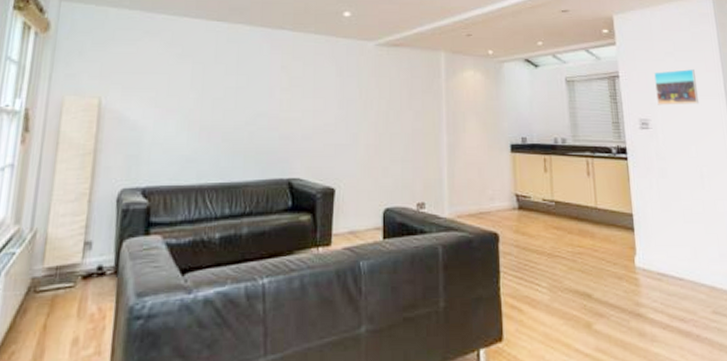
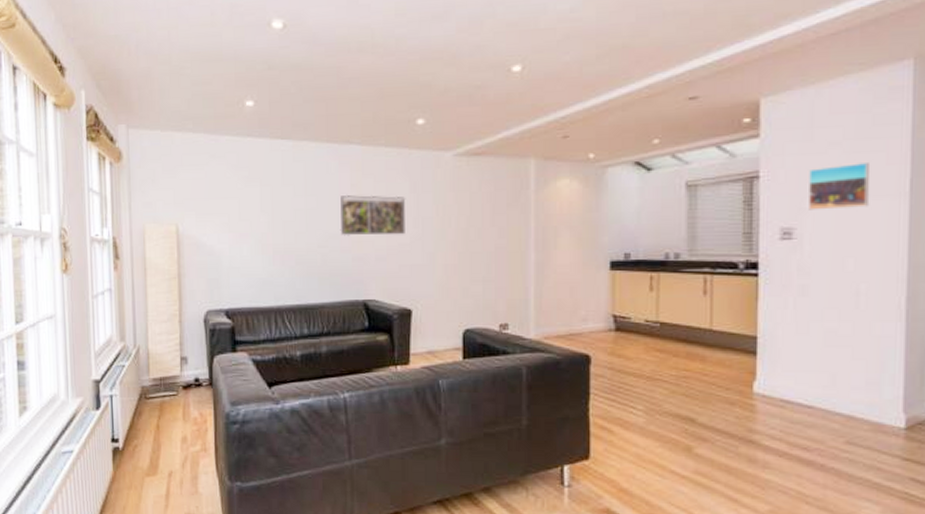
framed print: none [268,75,332,115] -> present [340,194,406,236]

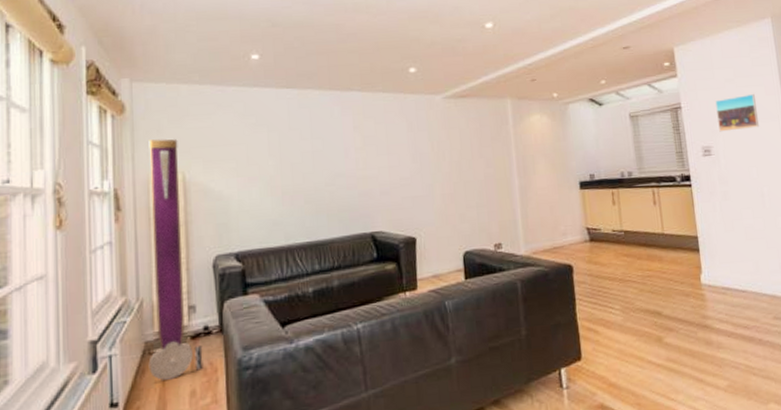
floor lamp: none [144,189,194,424] -> present [148,139,203,380]
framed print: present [340,194,406,236] -> none [344,135,405,174]

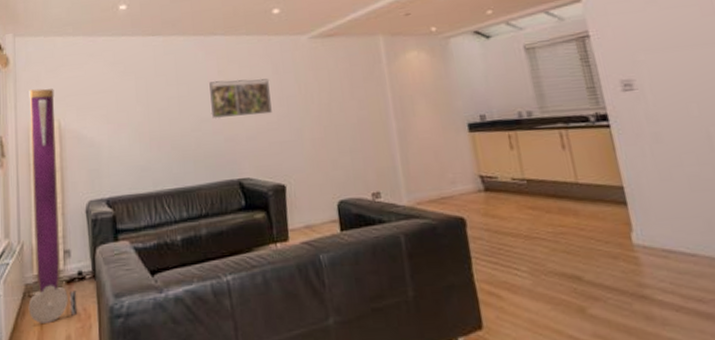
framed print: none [344,135,405,174] -> present [209,78,272,119]
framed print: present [715,94,760,132] -> none [634,16,697,63]

